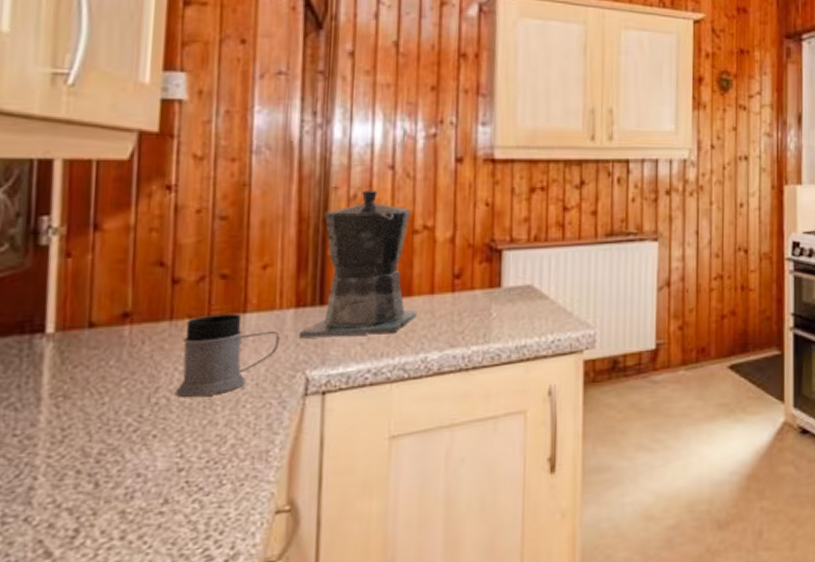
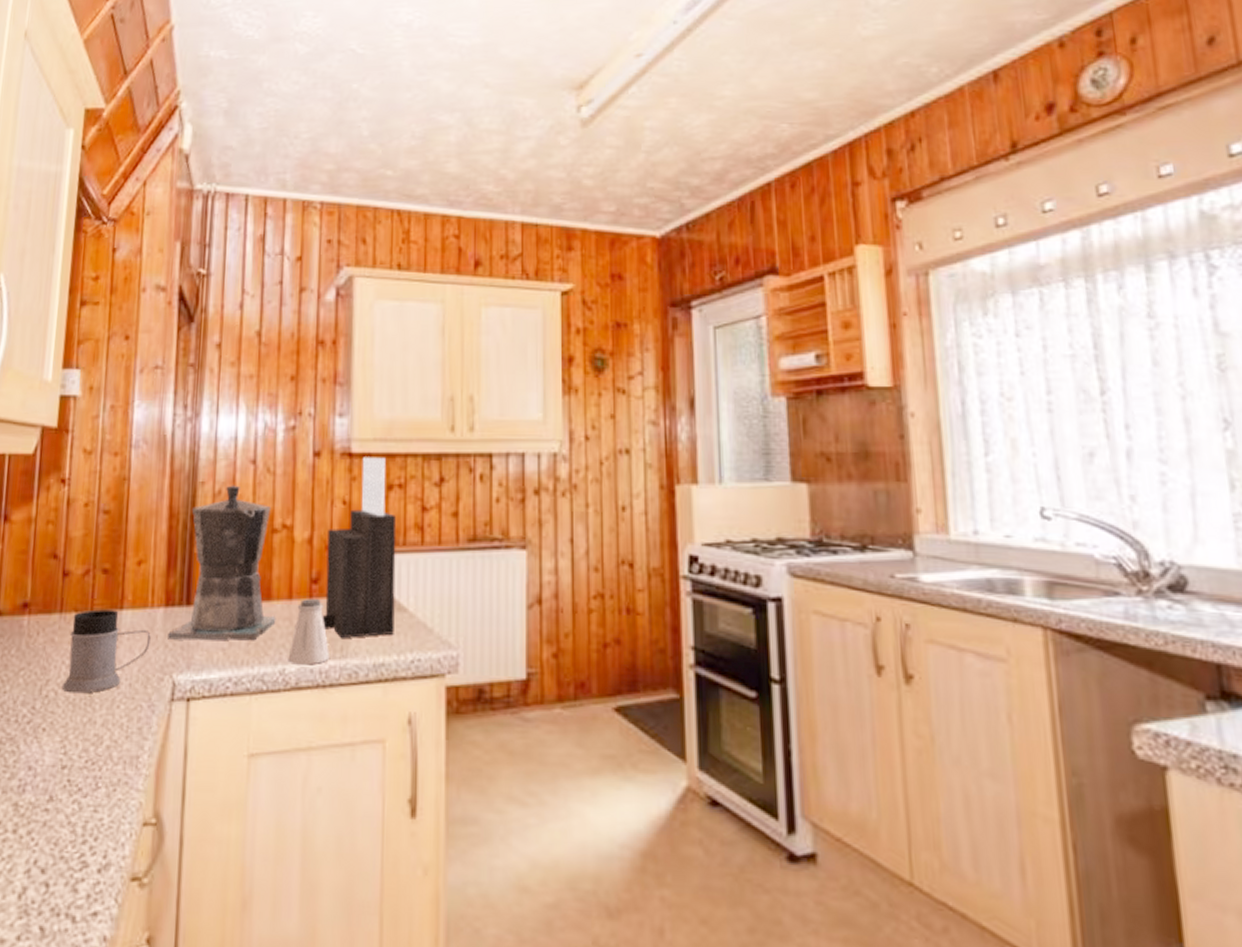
saltshaker: none [430,292,472,353] -> present [288,599,329,665]
knife block: none [464,163,539,327] -> present [322,457,397,640]

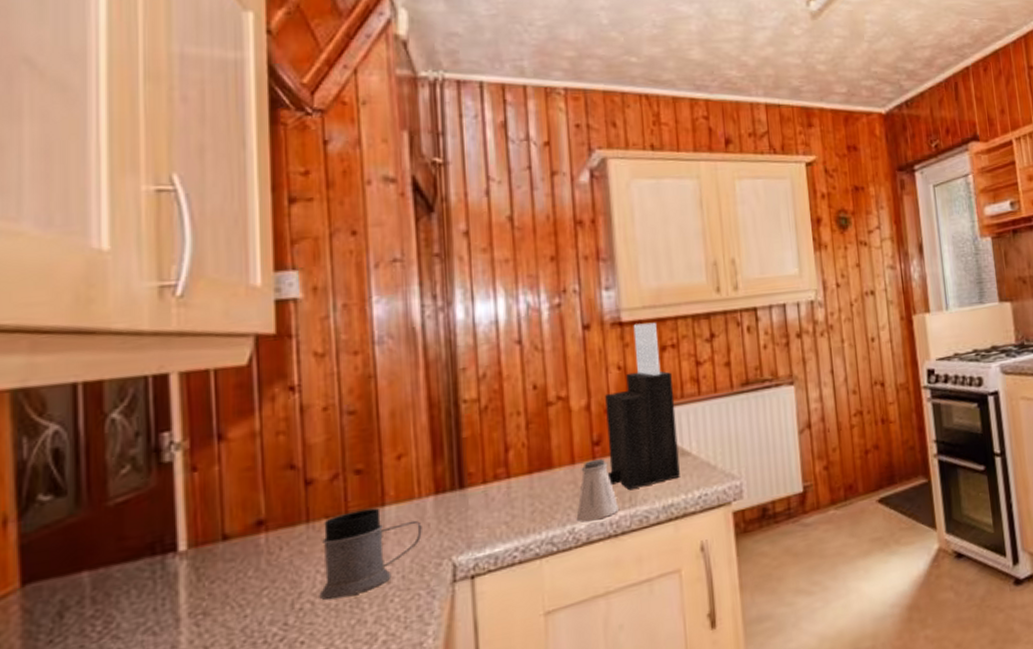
coffee maker: present [168,485,276,641] -> none [442,366,560,525]

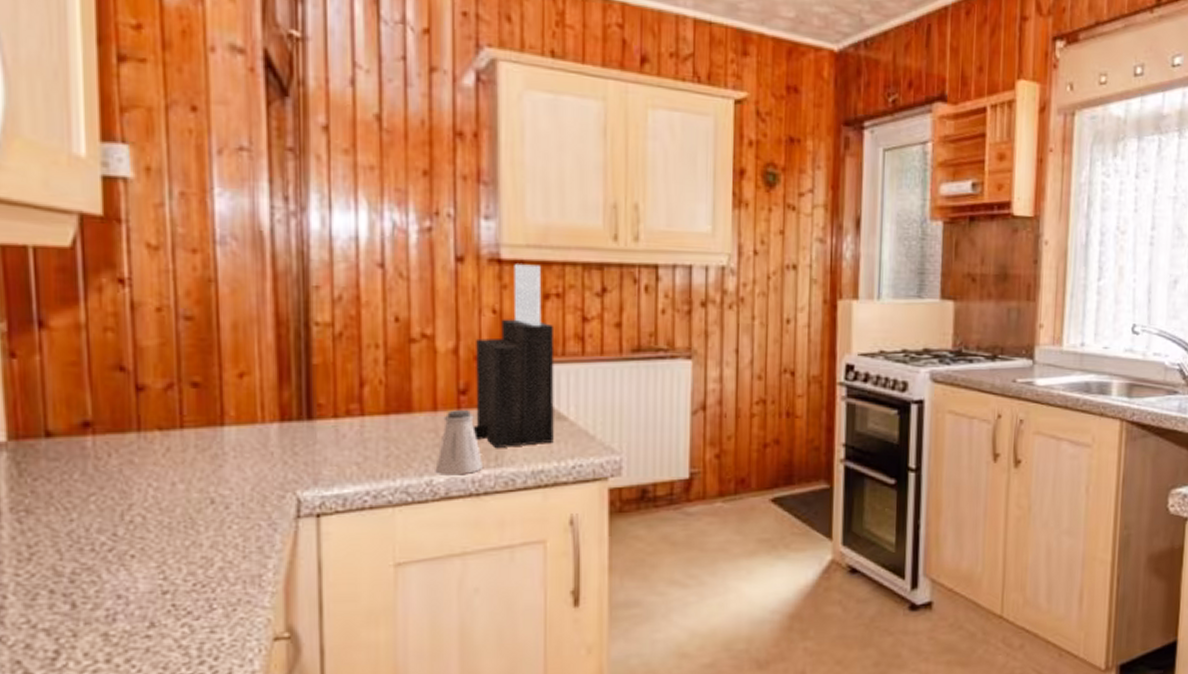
mug: present [319,508,422,600] -> none [151,427,264,517]

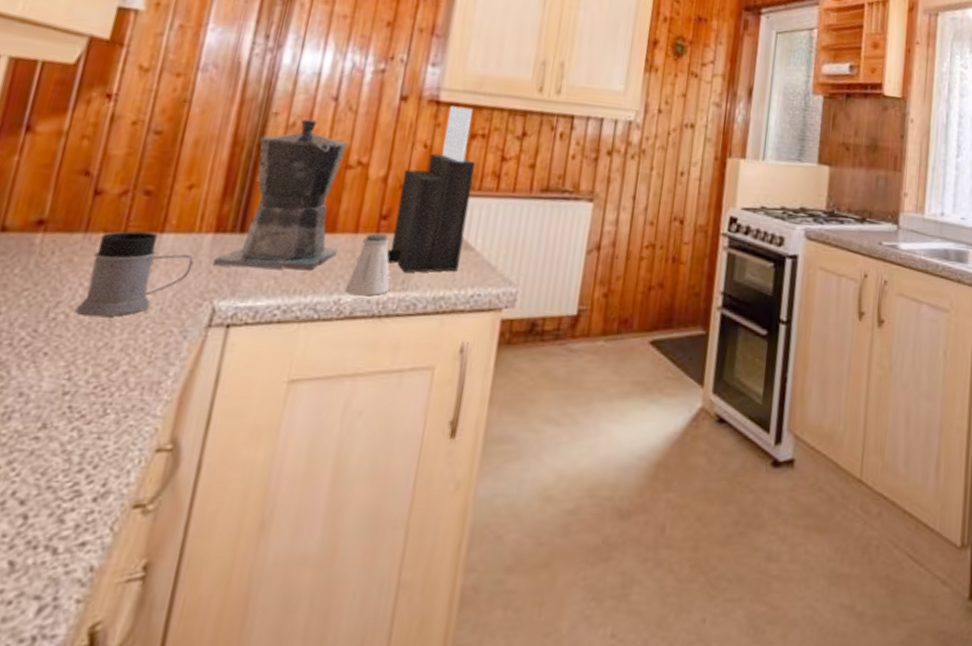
mug: none [151,427,264,517] -> present [74,231,194,317]
coffee maker: none [286,290,419,456] -> present [213,119,349,271]

